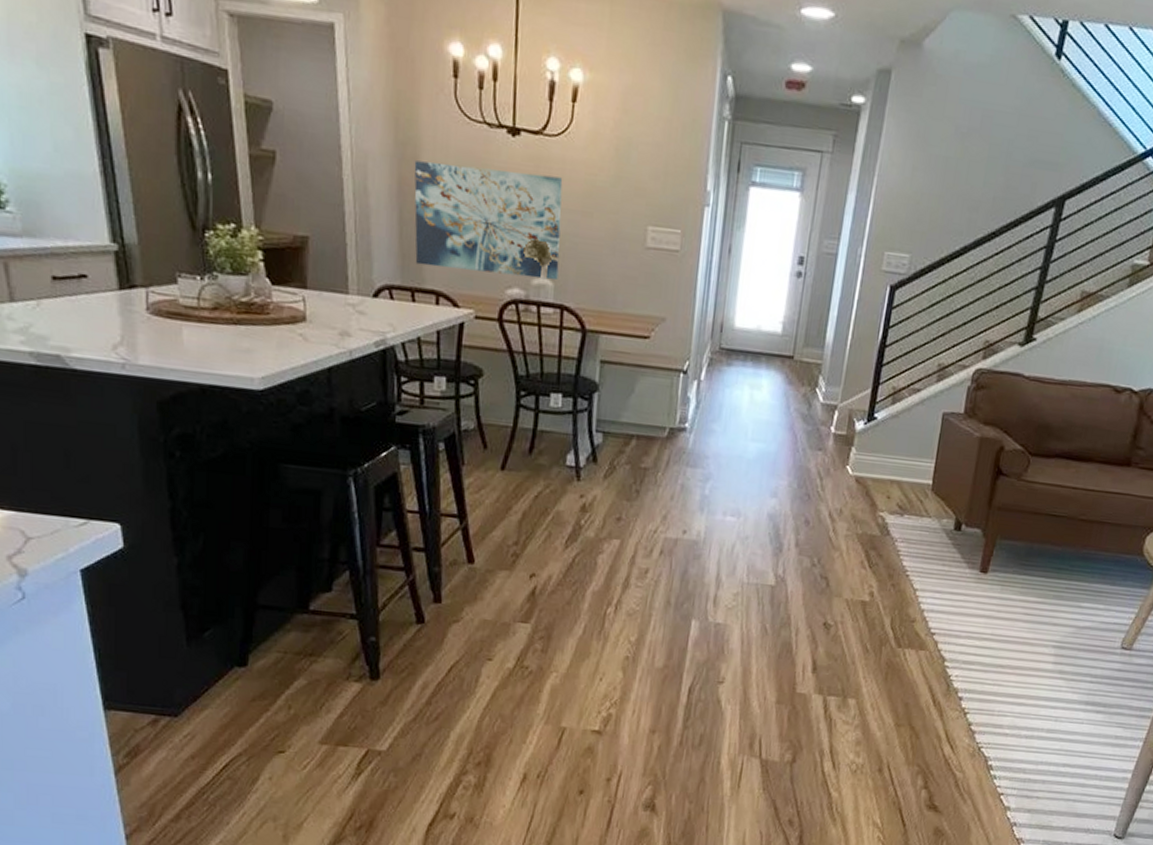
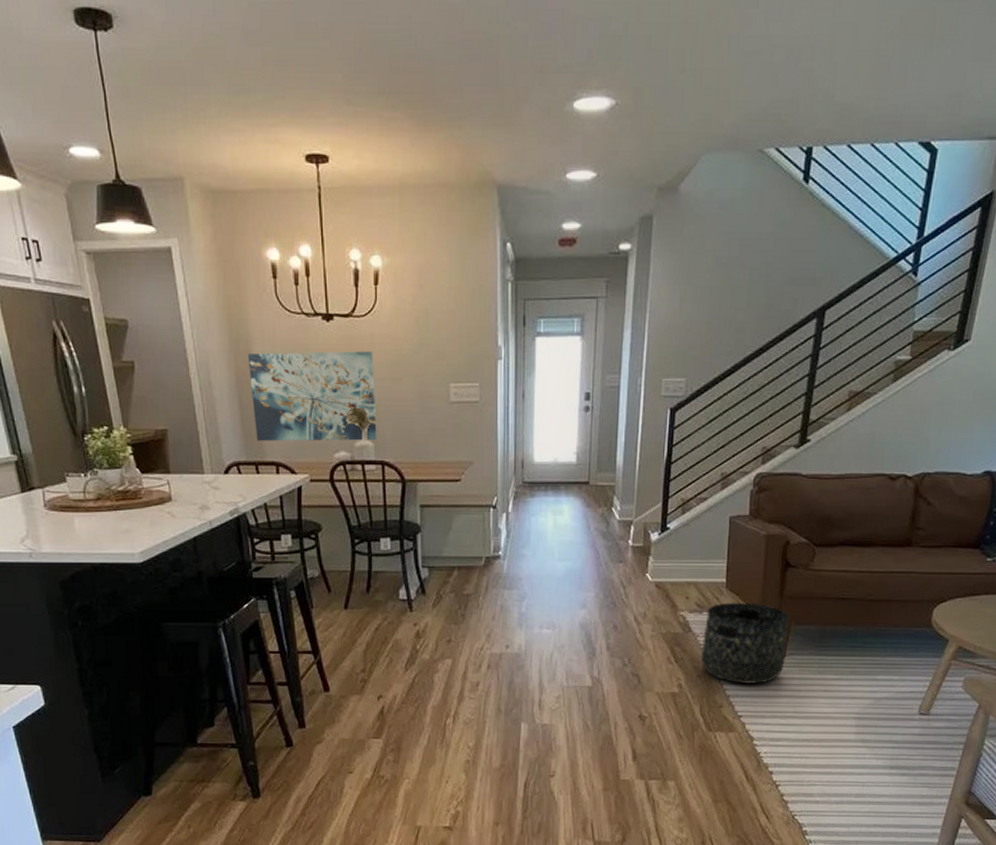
basket: none [897,507,996,600] -> present [701,602,790,685]

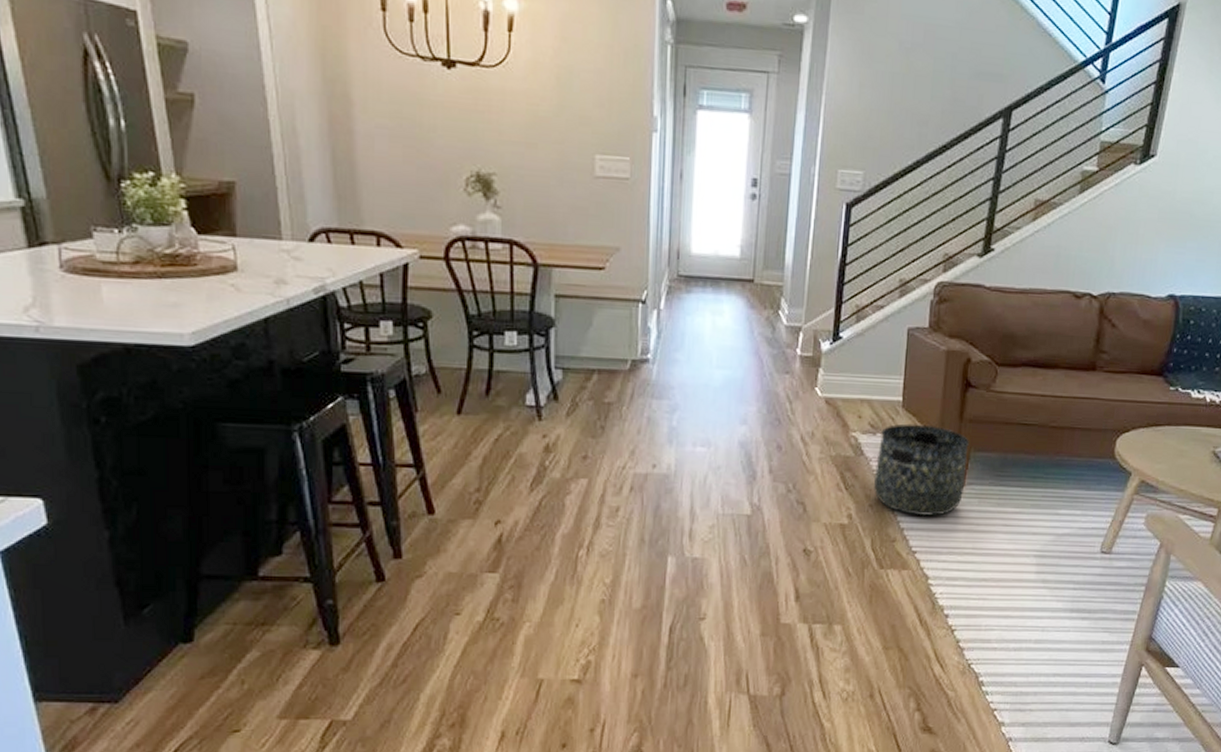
wall art: present [247,351,377,442] -> none [345,98,505,215]

